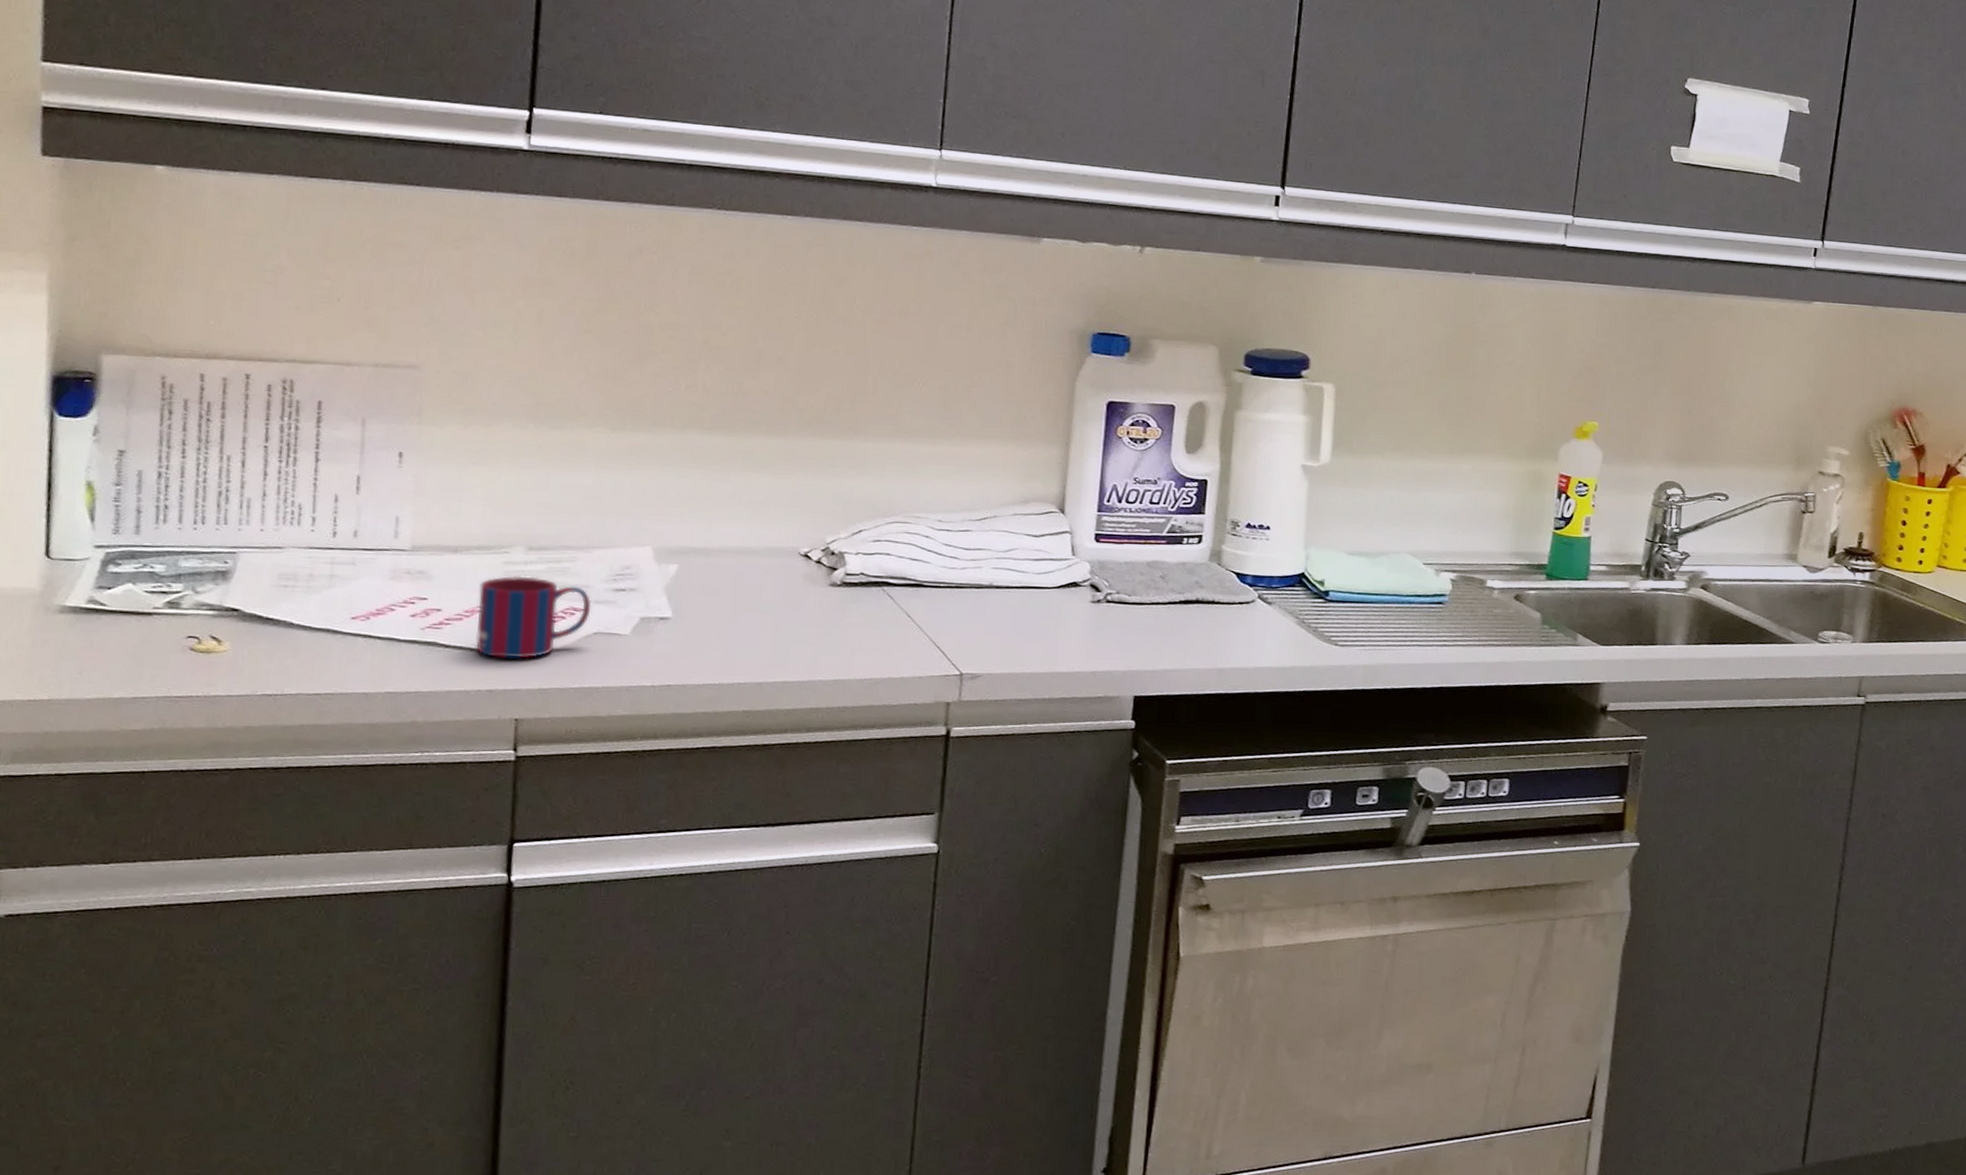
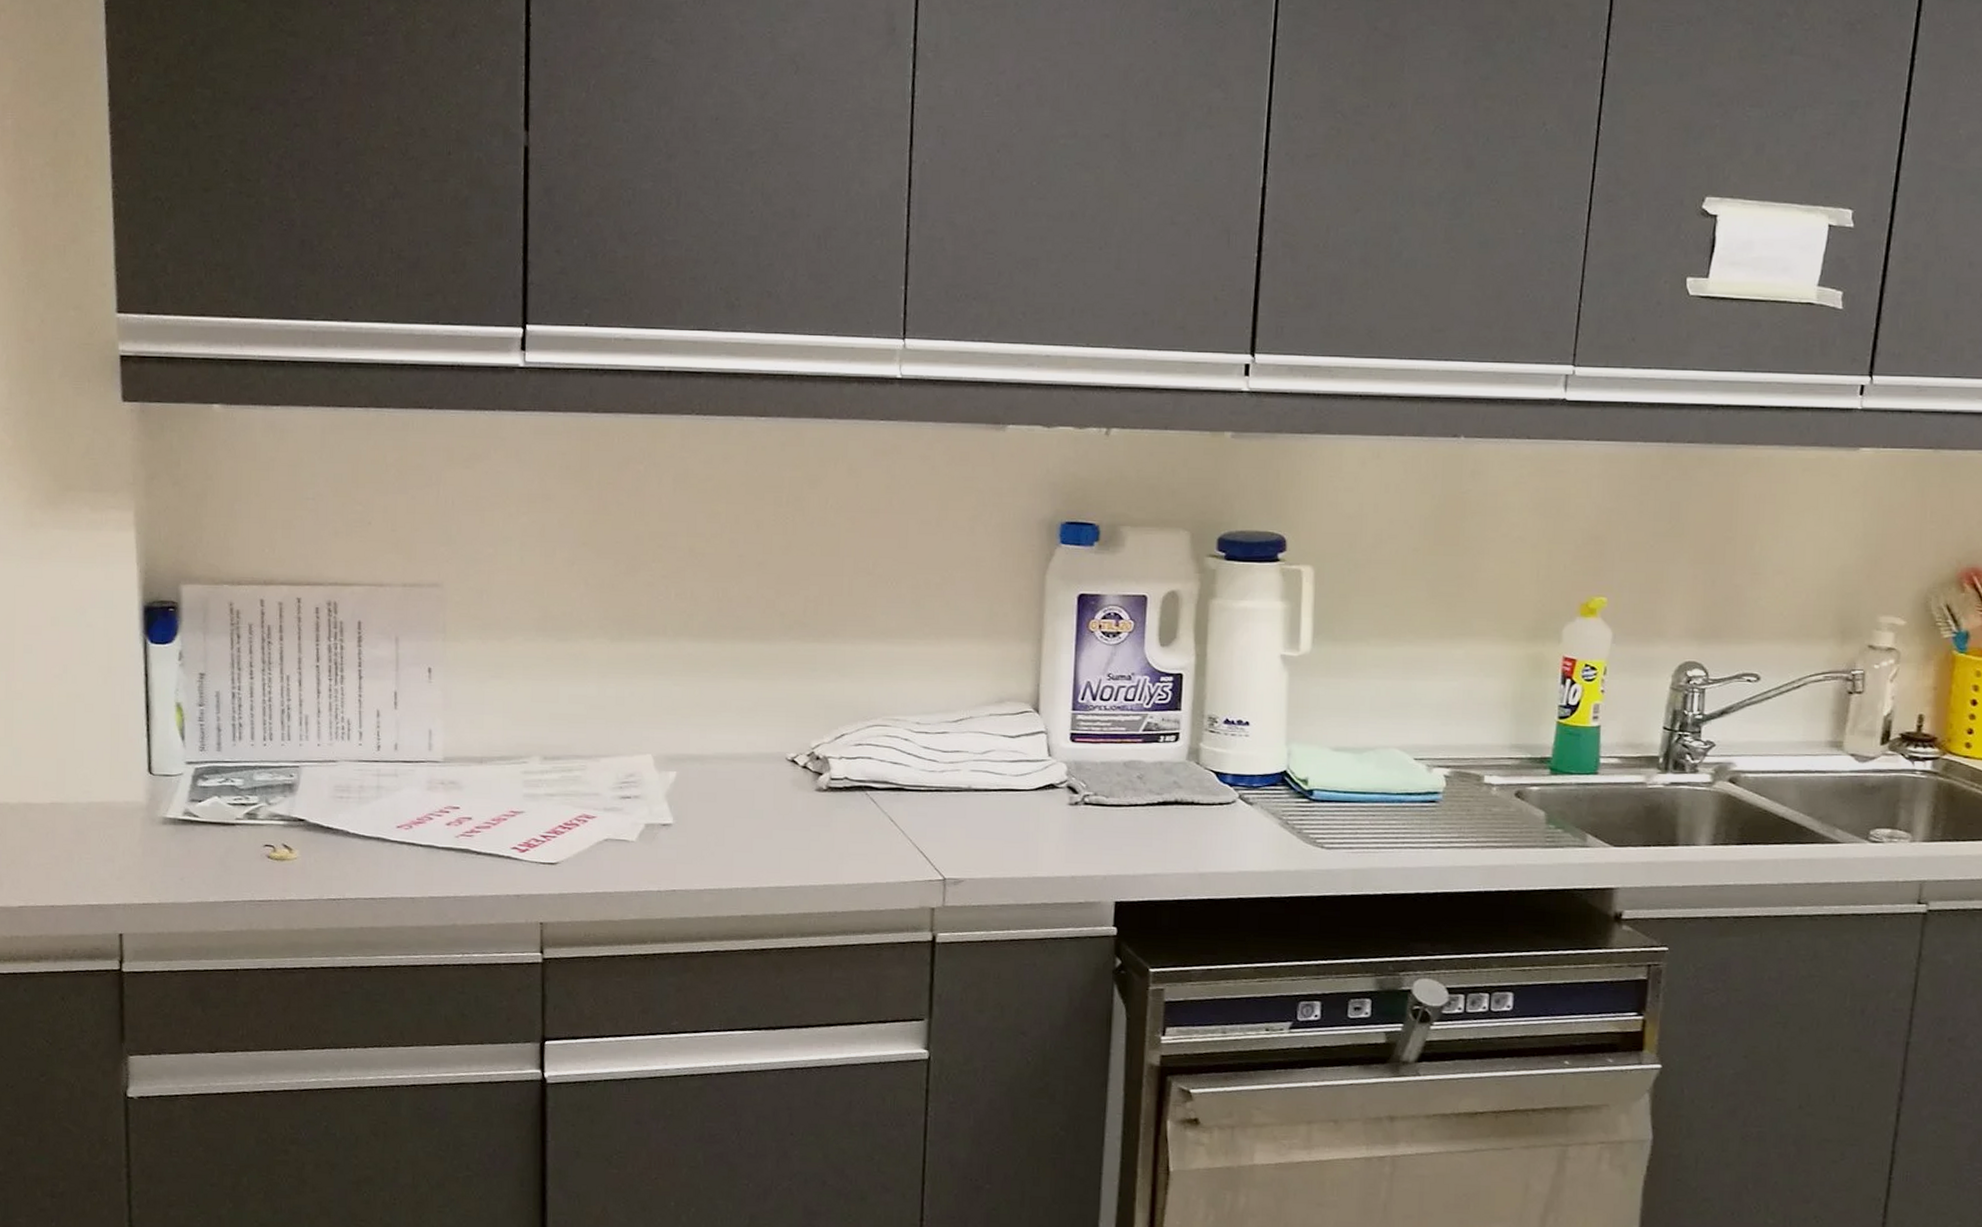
mug: present [476,576,592,659] -> none [503,785,601,865]

